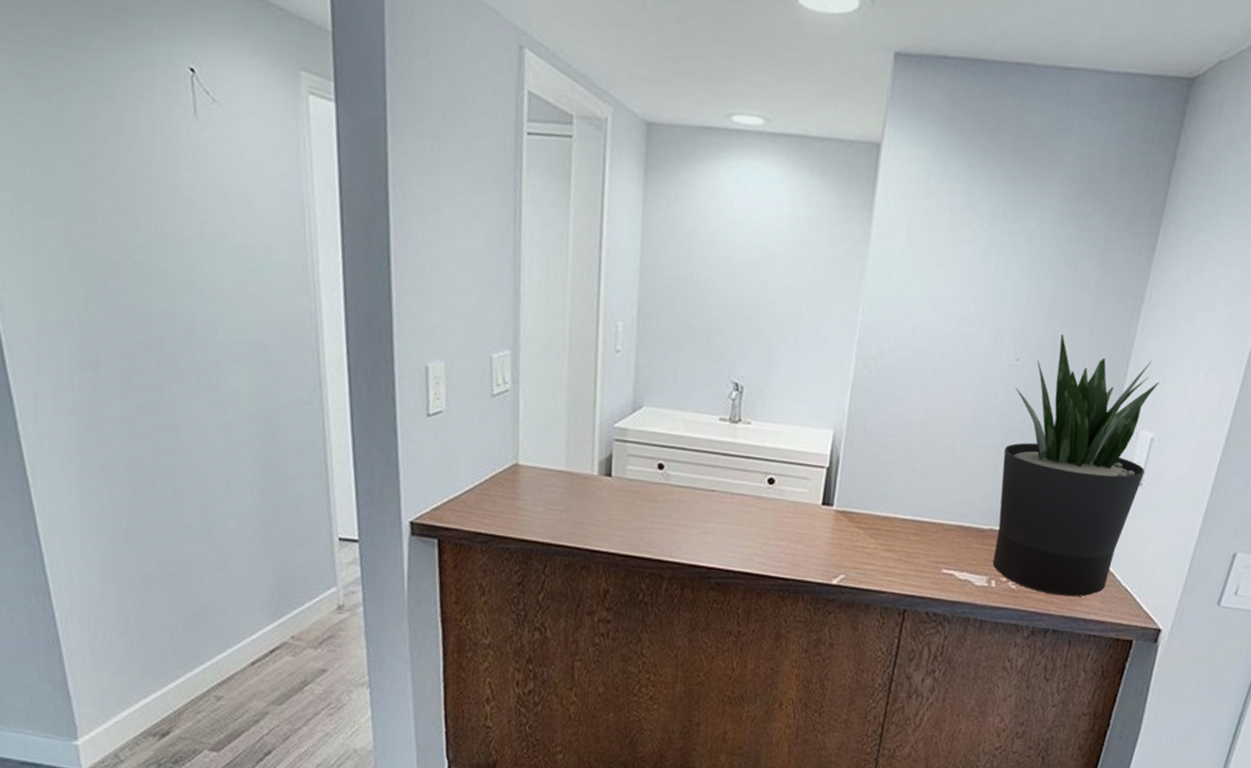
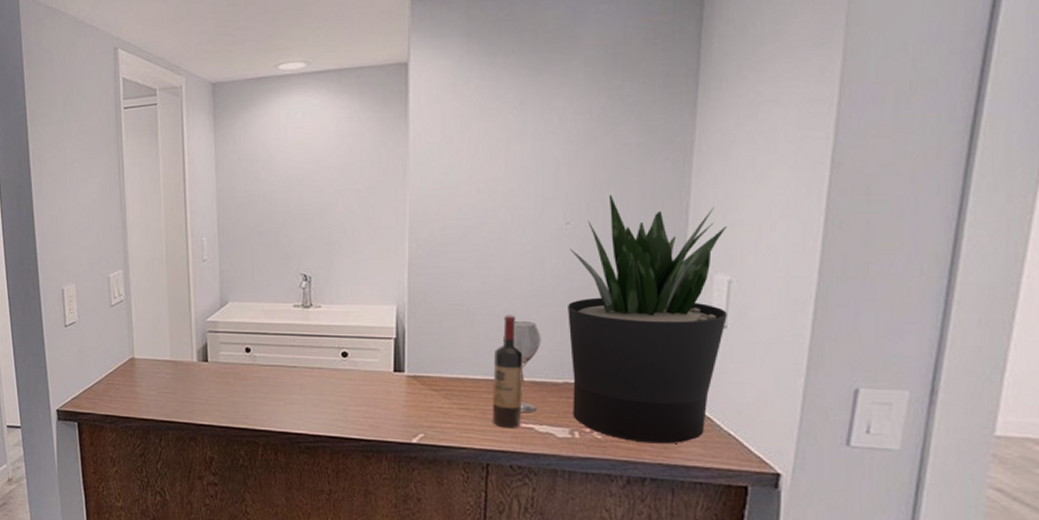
wine bottle: none [916,452,955,574] -> present [493,315,523,428]
wineglass: none [938,460,975,559] -> present [503,321,542,413]

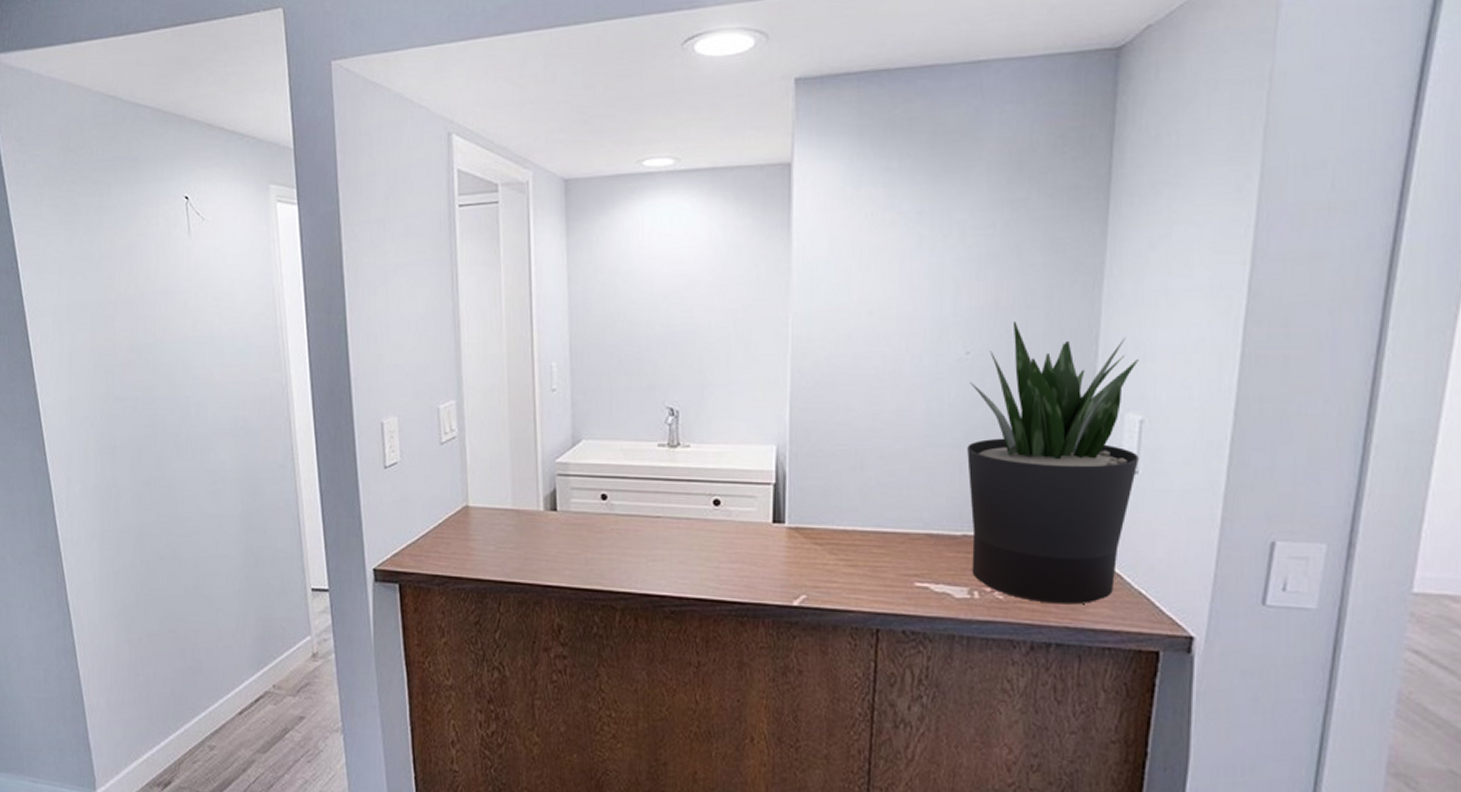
wine bottle: present [493,315,523,428] -> none [884,457,918,588]
wineglass: present [503,321,542,413] -> none [896,465,938,571]

